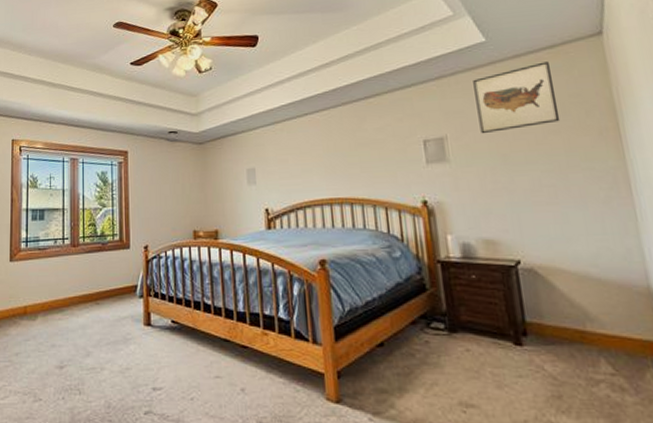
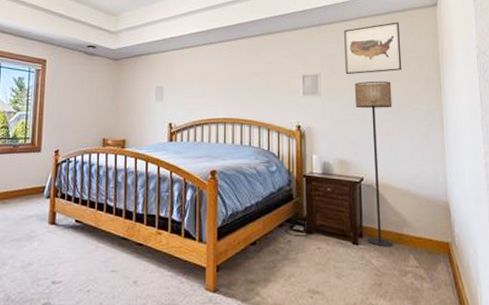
floor lamp: none [494,136,573,349] -> present [354,80,393,248]

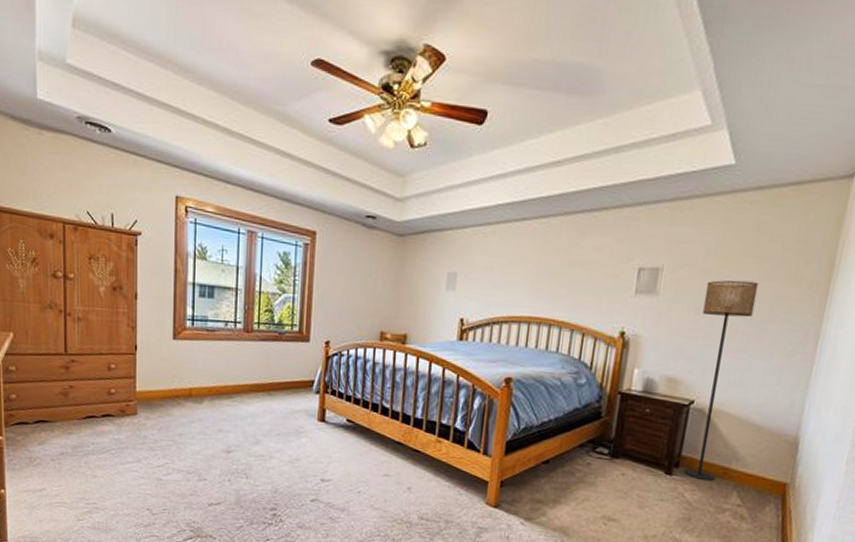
wall art: present [344,22,402,75] -> none [698,199,790,271]

